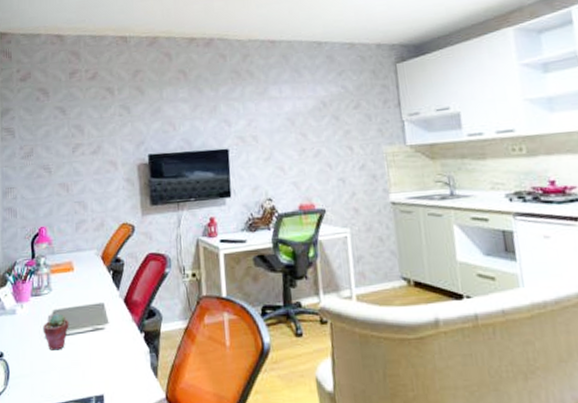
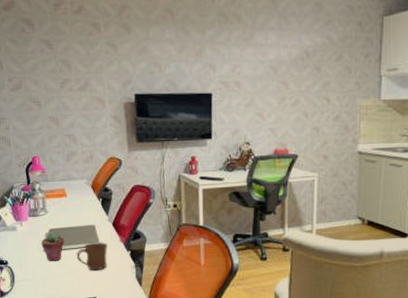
mug: none [83,322,119,360] -> present [77,241,108,271]

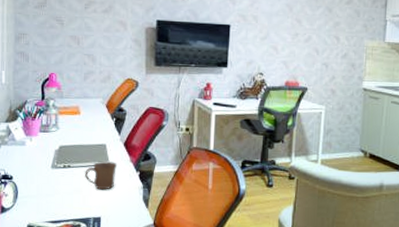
potted succulent: present [41,232,65,261] -> none [49,149,74,179]

